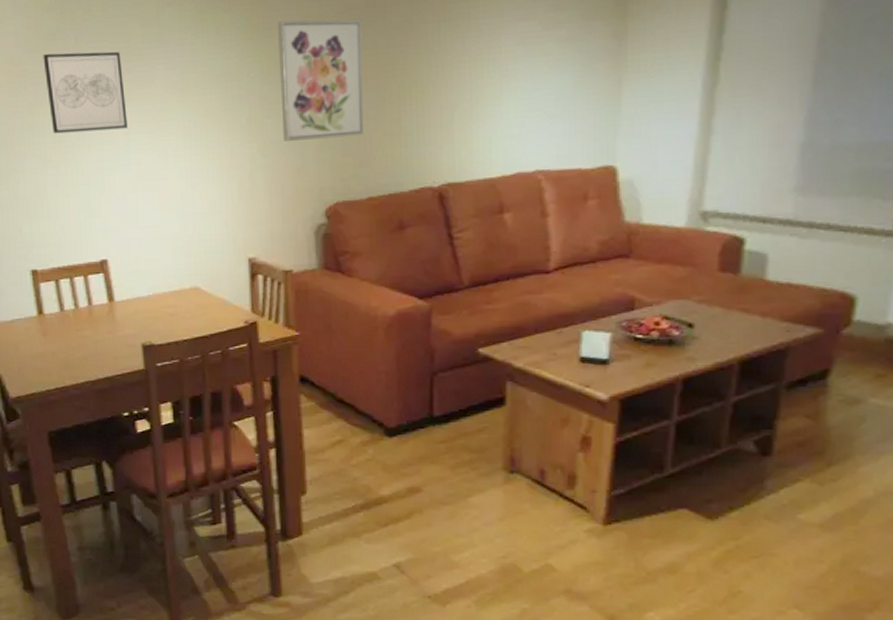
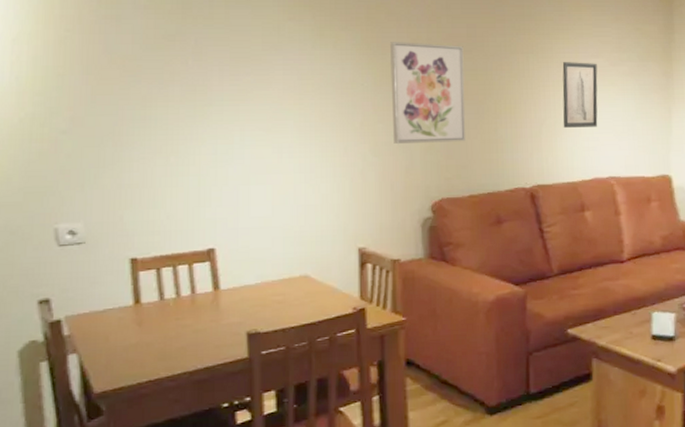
wall art: present [43,51,128,134] -> none [160,53,244,127]
wall art: none [480,28,527,113] -> present [562,62,598,128]

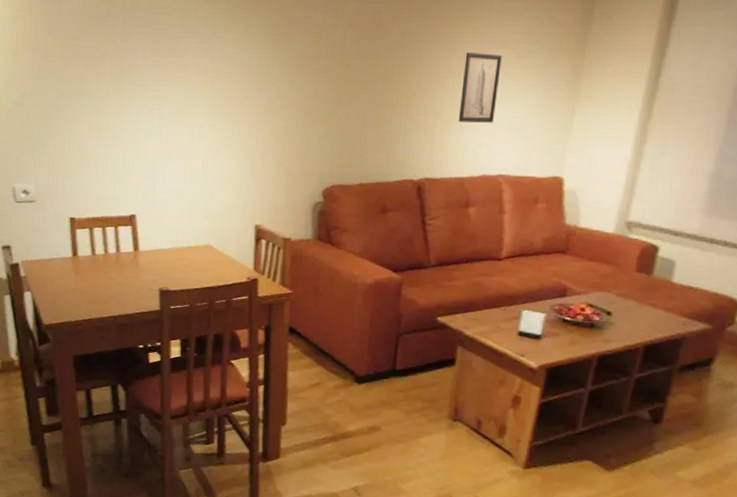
wall art: present [390,42,466,144] -> none [293,27,367,131]

